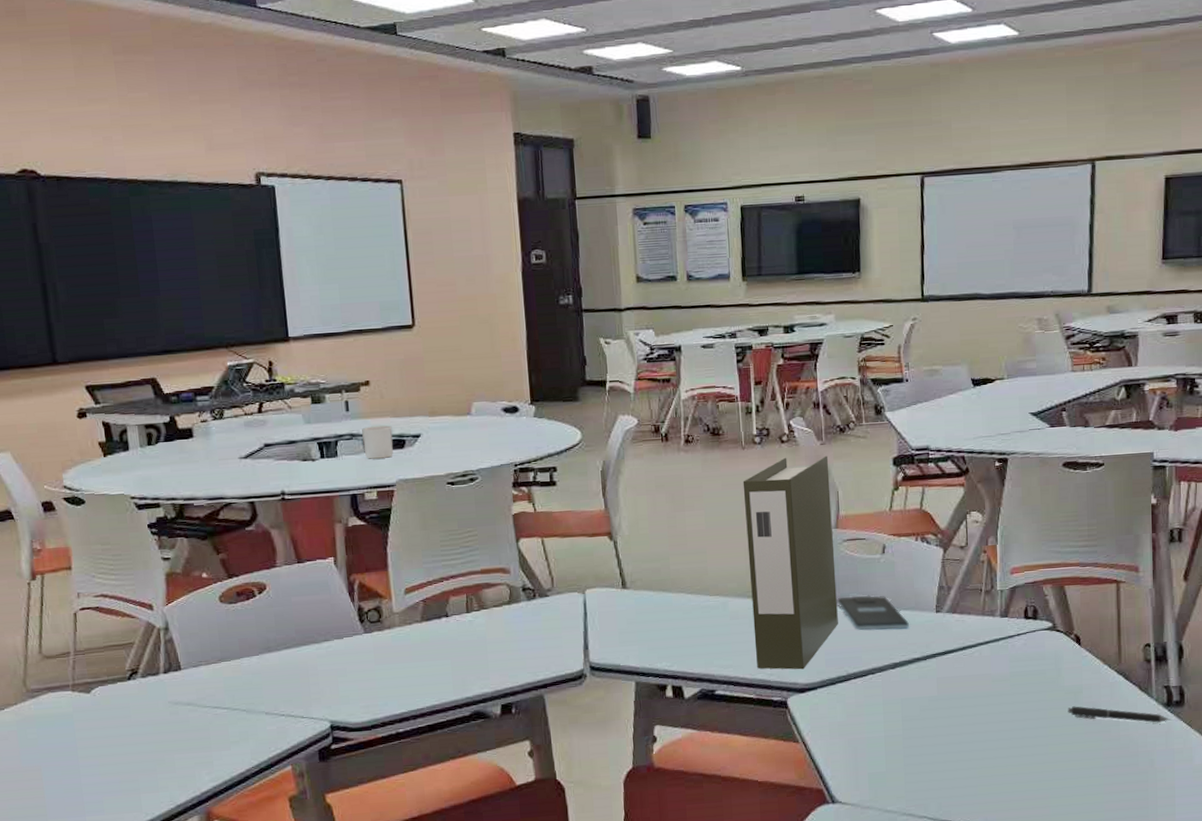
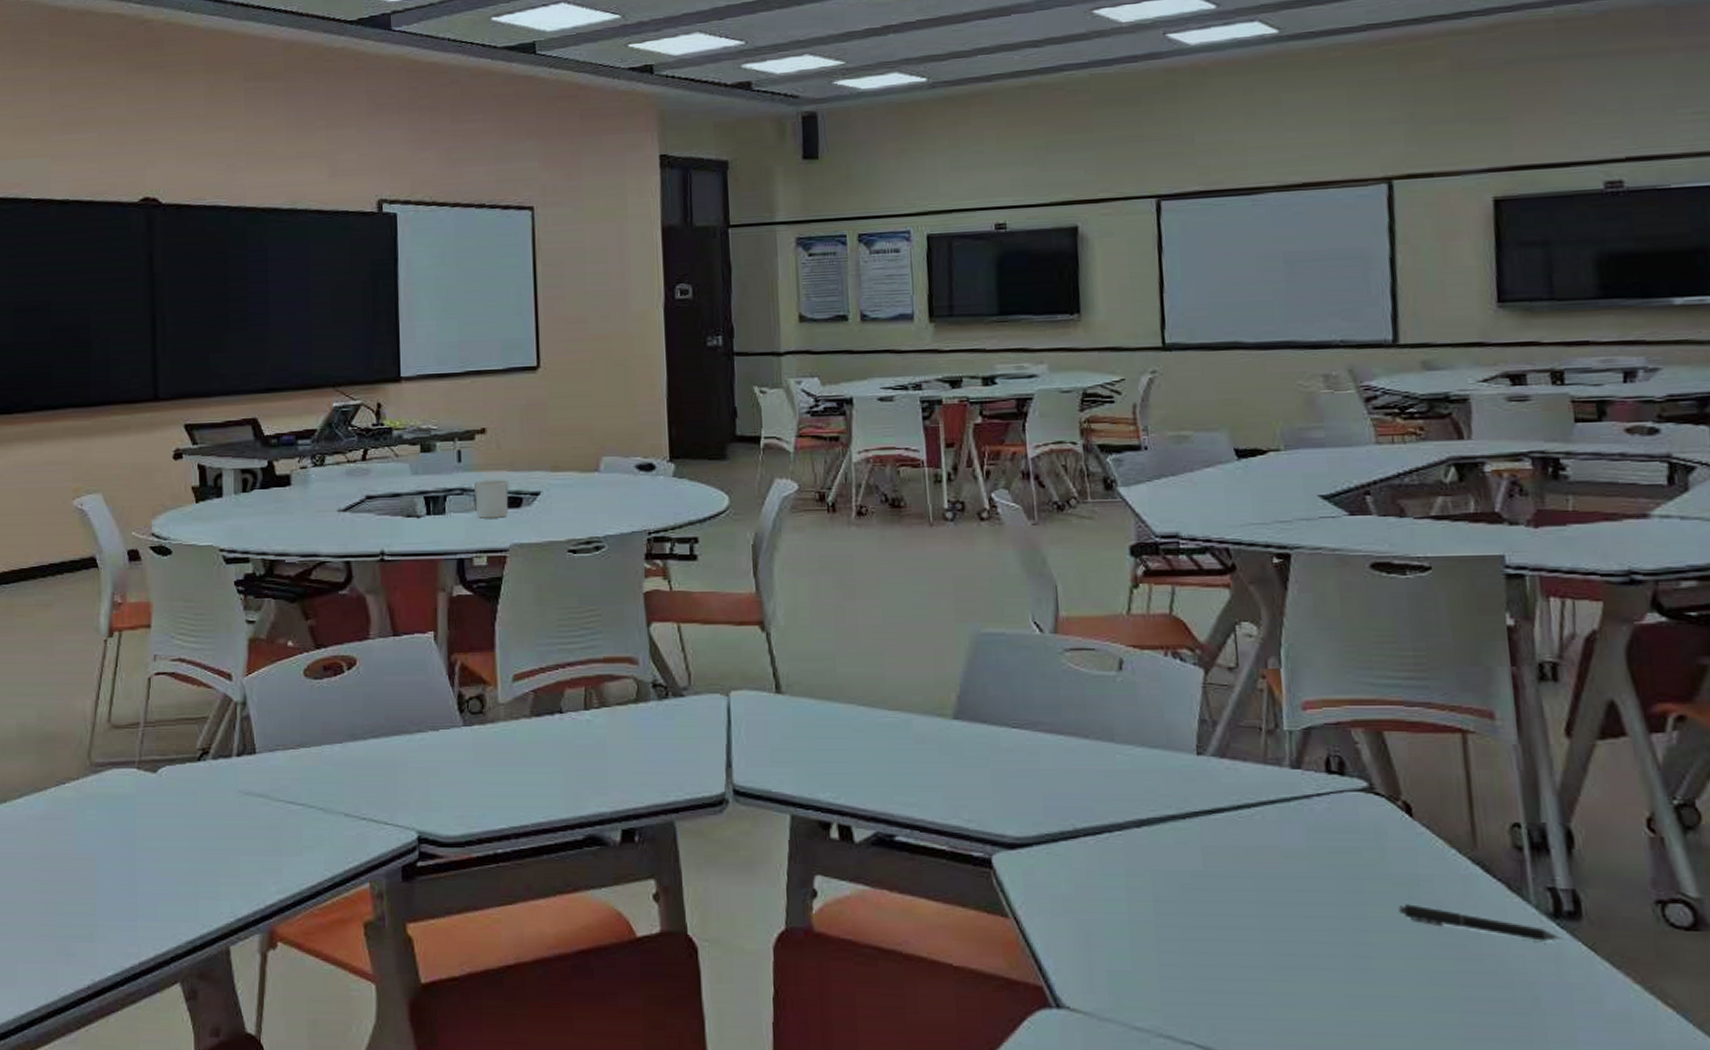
binder: present [743,455,838,670] -> none [930,539,1060,818]
calculator: present [837,595,909,630] -> none [1058,724,1159,774]

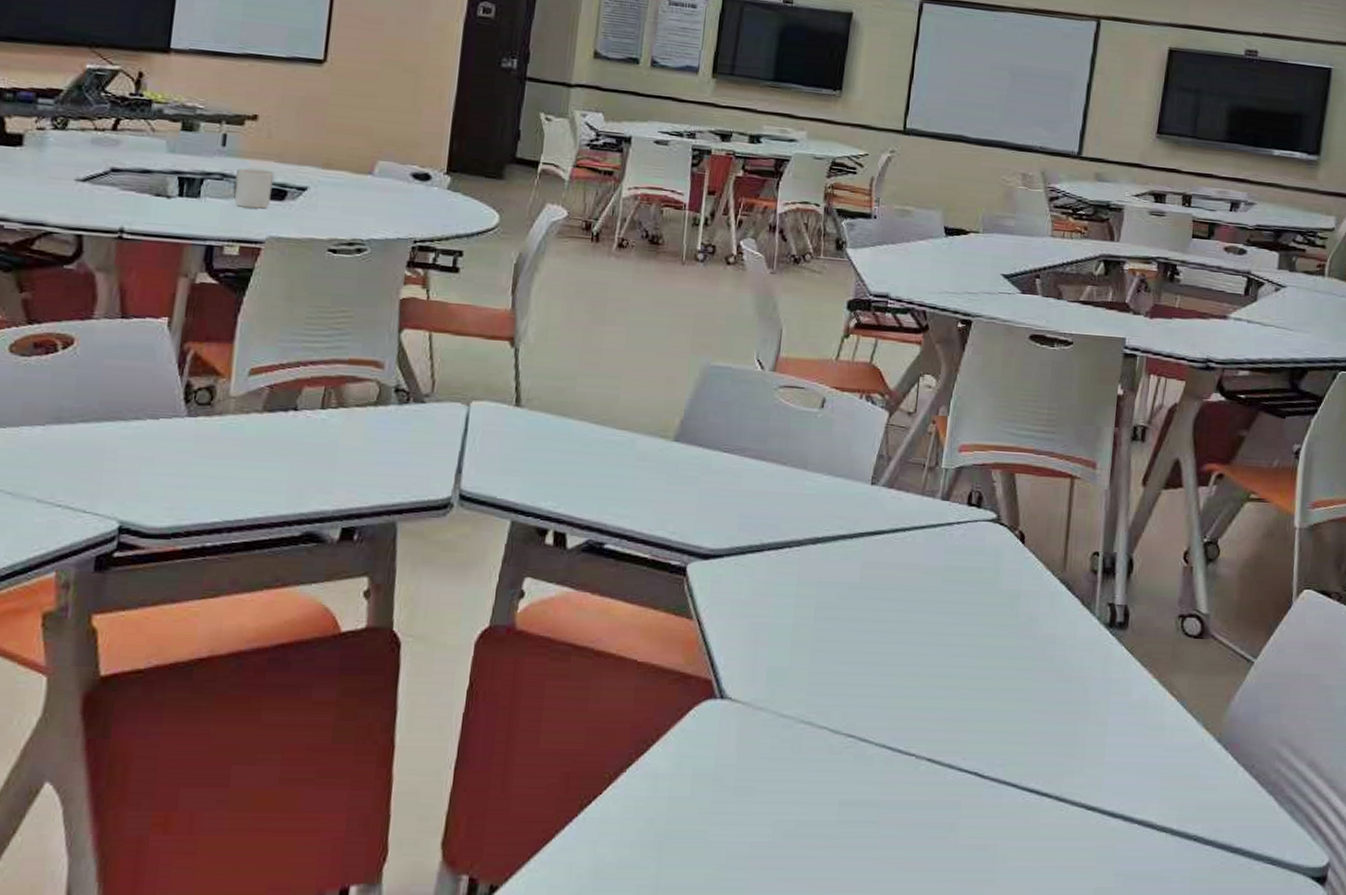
pen: present [1398,904,1561,942] -> none [1001,614,1111,646]

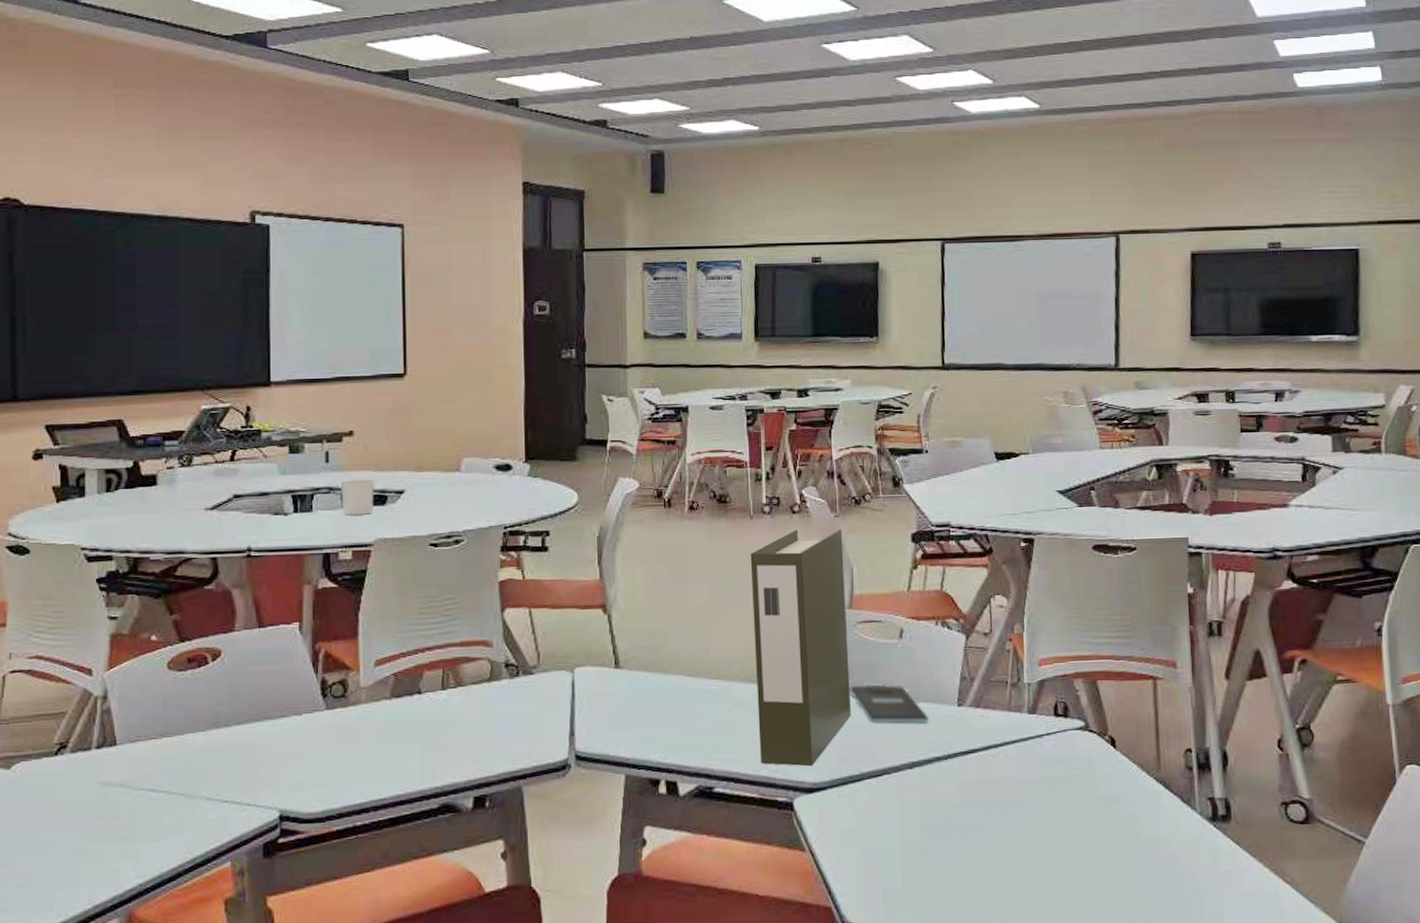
binder: none [658,281,777,532] -> present [750,529,851,767]
calculator: none [762,451,839,499] -> present [850,684,928,724]

